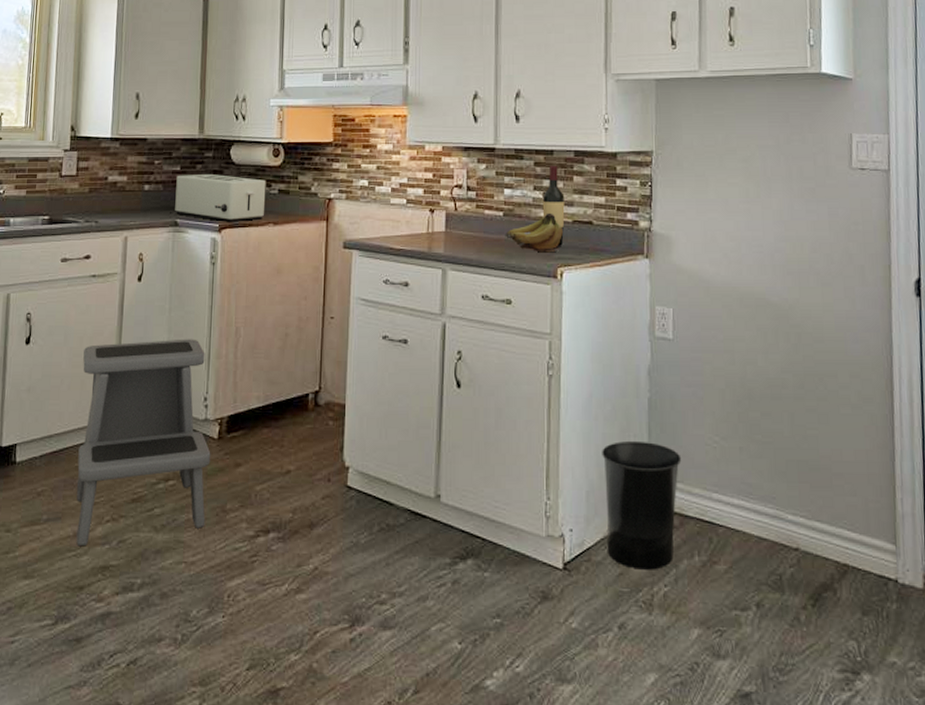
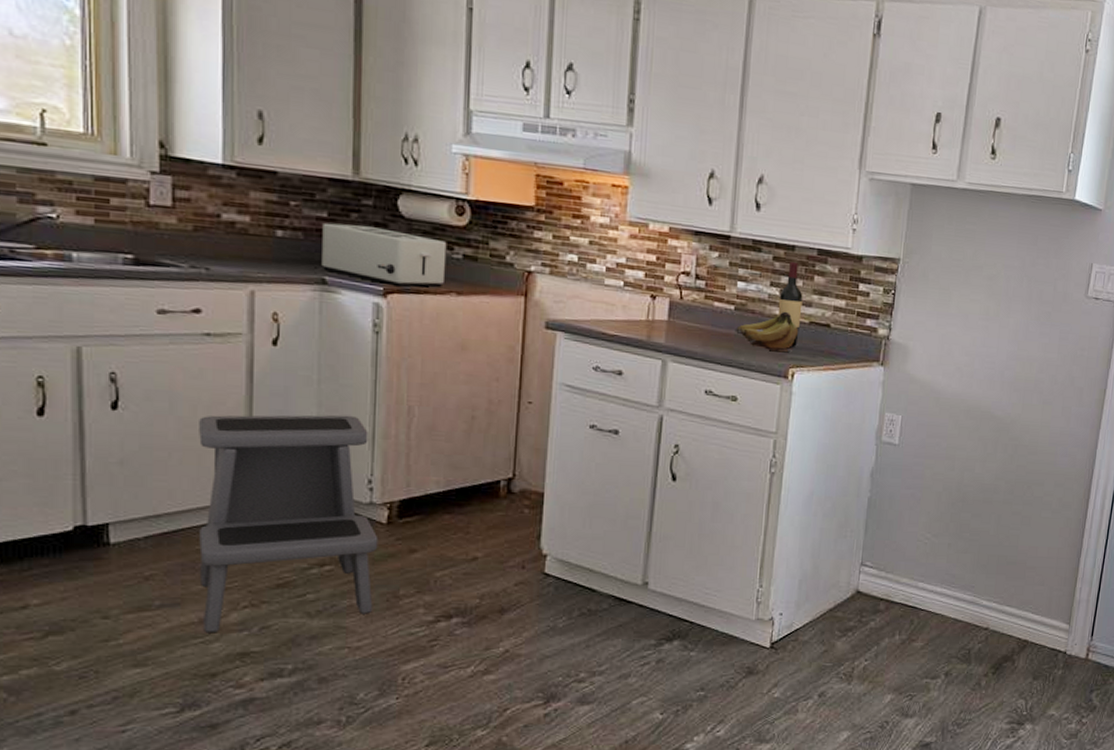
waste bin: present [602,440,682,570] -> none [814,535,894,647]

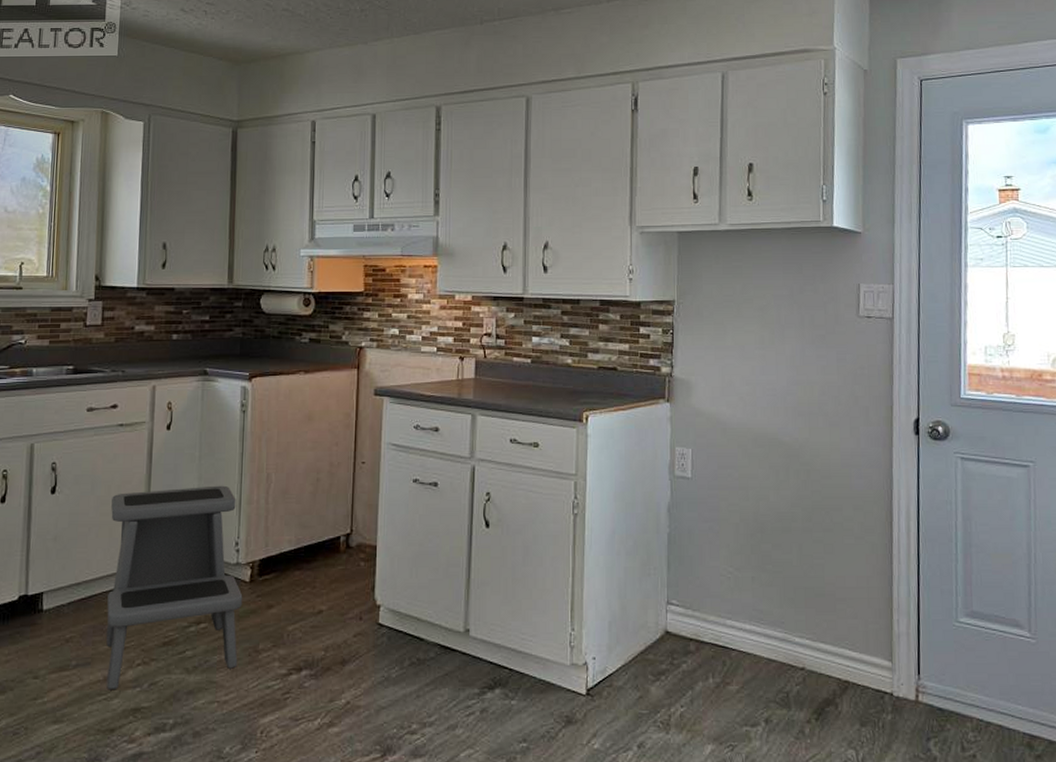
toaster: present [321,222,447,288] -> none [204,324,297,372]
fruit: present [736,311,799,353] -> none [534,359,589,398]
wine bottle: present [777,261,803,347] -> none [569,314,590,391]

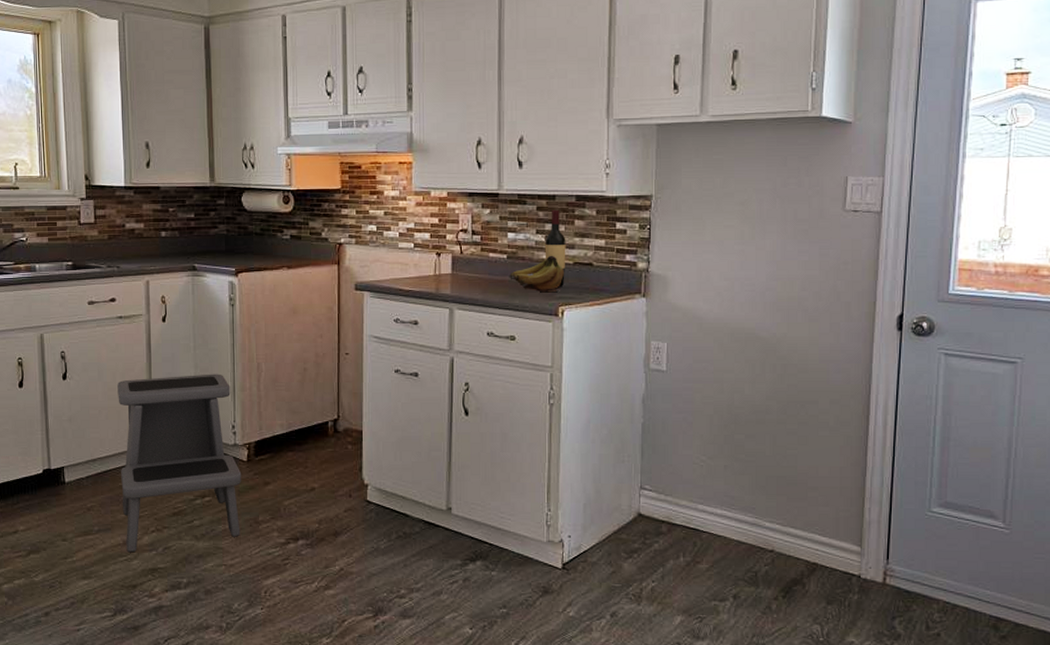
fruit: none [534,359,589,398] -> present [510,255,565,293]
wine bottle: none [569,314,590,391] -> present [544,209,566,286]

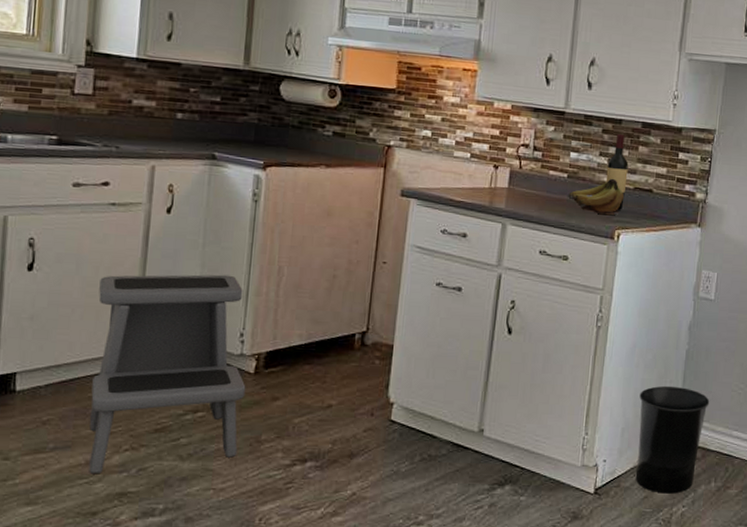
waste bin: none [598,460,671,569] -> present [635,385,710,494]

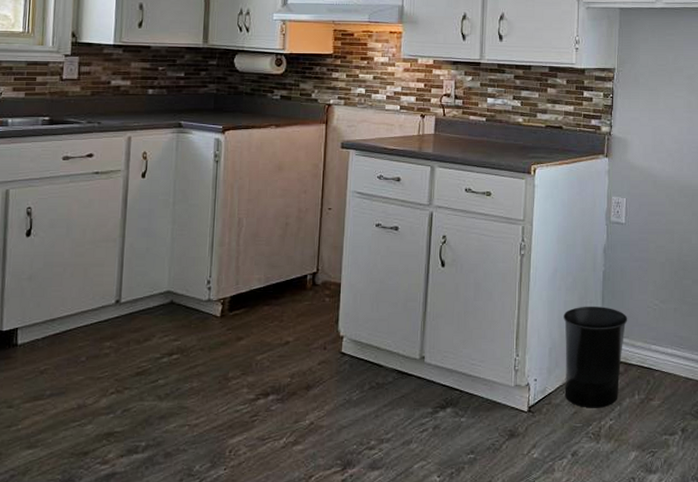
step stool: present [89,274,246,474] -> none [80,229,214,417]
fruit: present [568,178,625,216] -> none [488,119,538,153]
wine bottle: present [605,133,629,210] -> none [520,78,539,147]

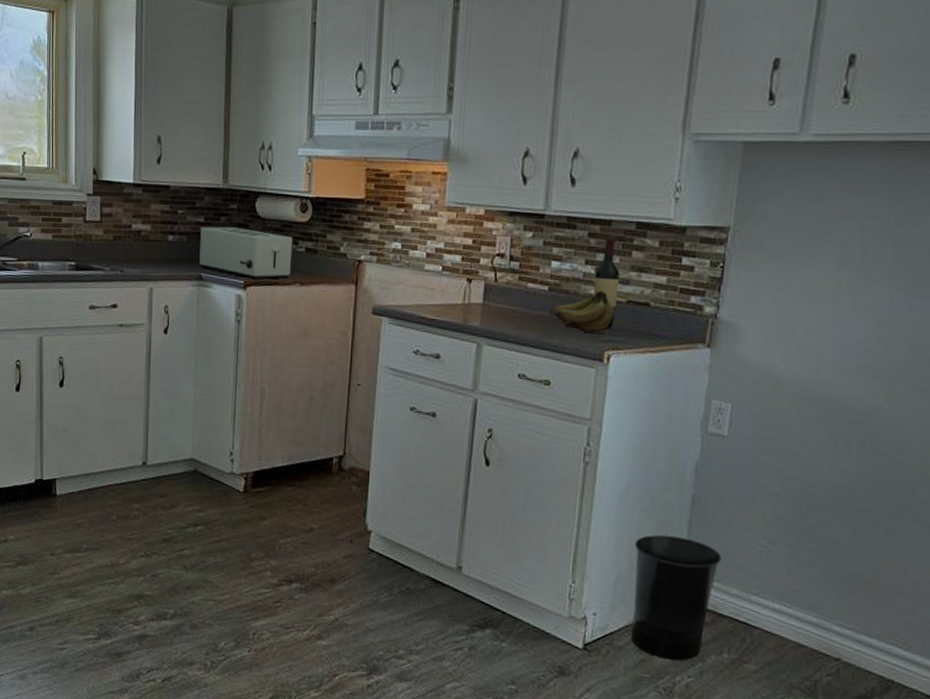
toaster: none [179,80,269,125] -> present [199,226,293,281]
fruit: none [488,119,538,153] -> present [549,290,616,334]
wine bottle: none [520,78,539,147] -> present [593,237,620,328]

